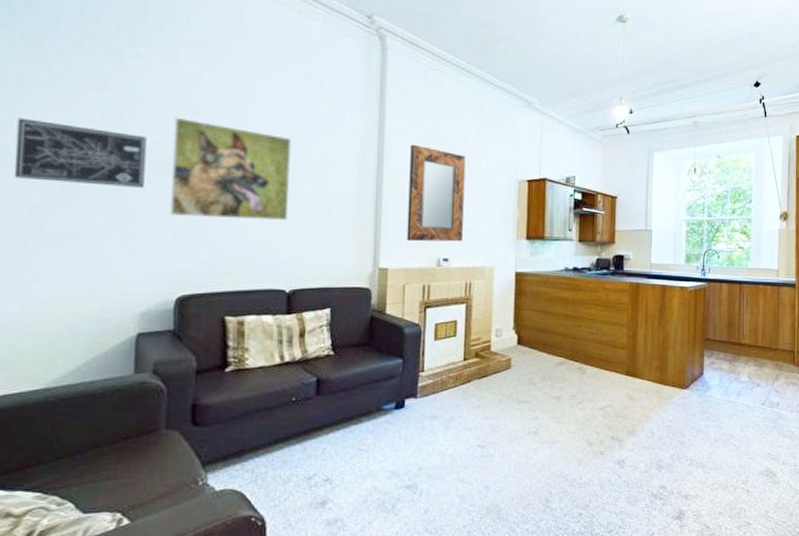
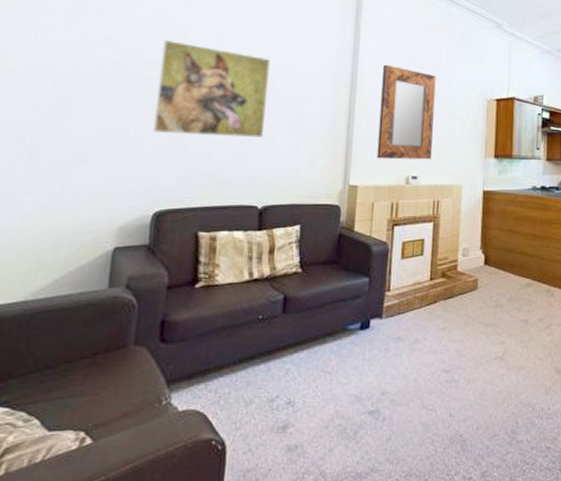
wall art: present [14,118,147,188] -> none [13,40,137,106]

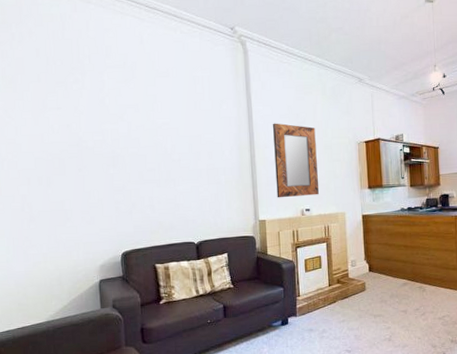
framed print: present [153,39,272,137] -> none [106,122,190,194]

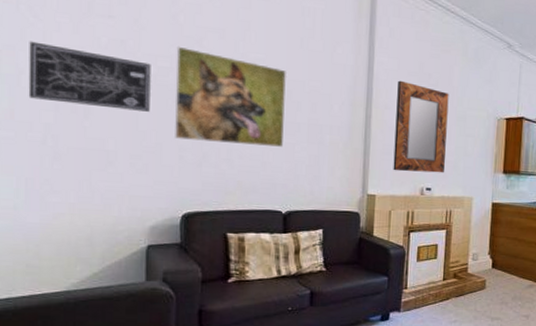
wall art: none [7,135,92,178] -> present [28,41,151,112]
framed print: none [106,122,190,194] -> present [175,46,288,147]

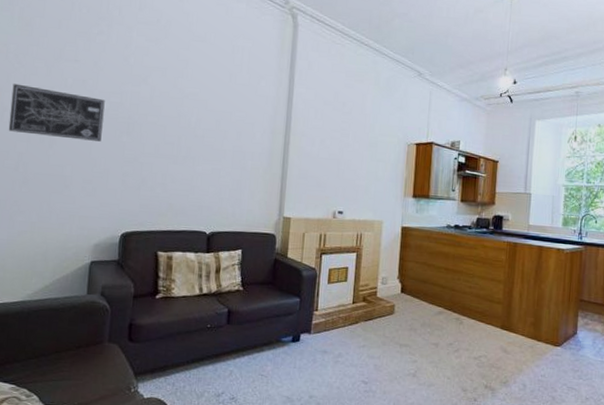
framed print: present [175,46,288,147] -> none [120,83,217,172]
home mirror: present [393,80,449,173] -> none [307,109,362,197]

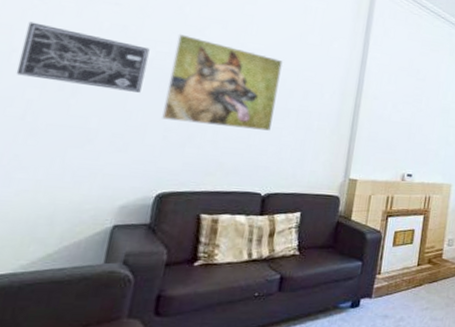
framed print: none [120,83,217,172] -> present [162,33,284,131]

